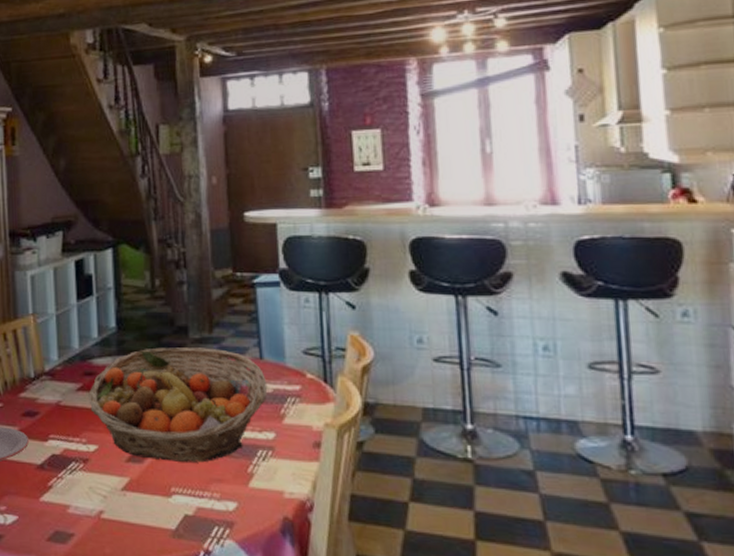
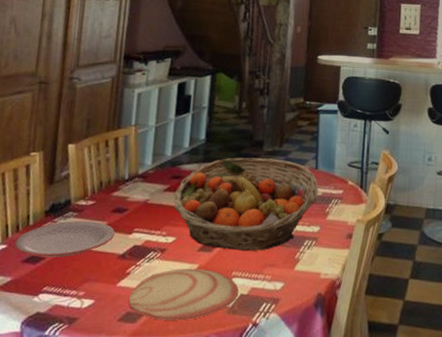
plate: none [55,482,182,544] -> present [129,268,239,321]

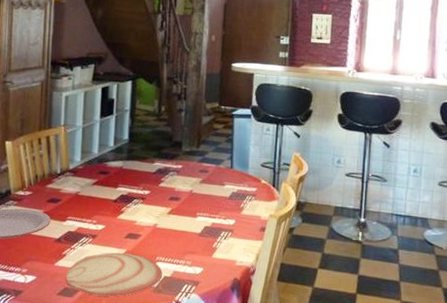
fruit basket: present [173,157,319,251] -> none [101,156,234,240]

